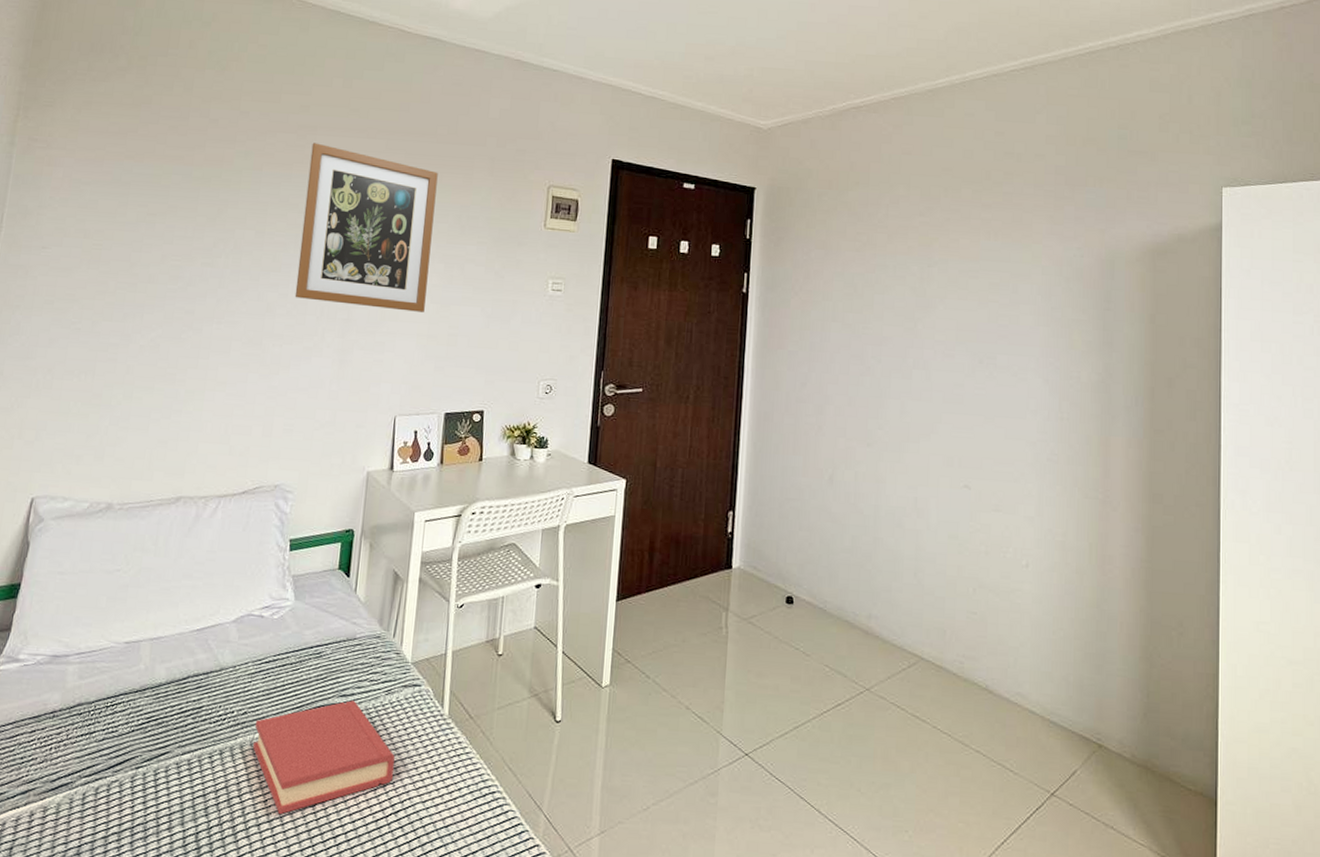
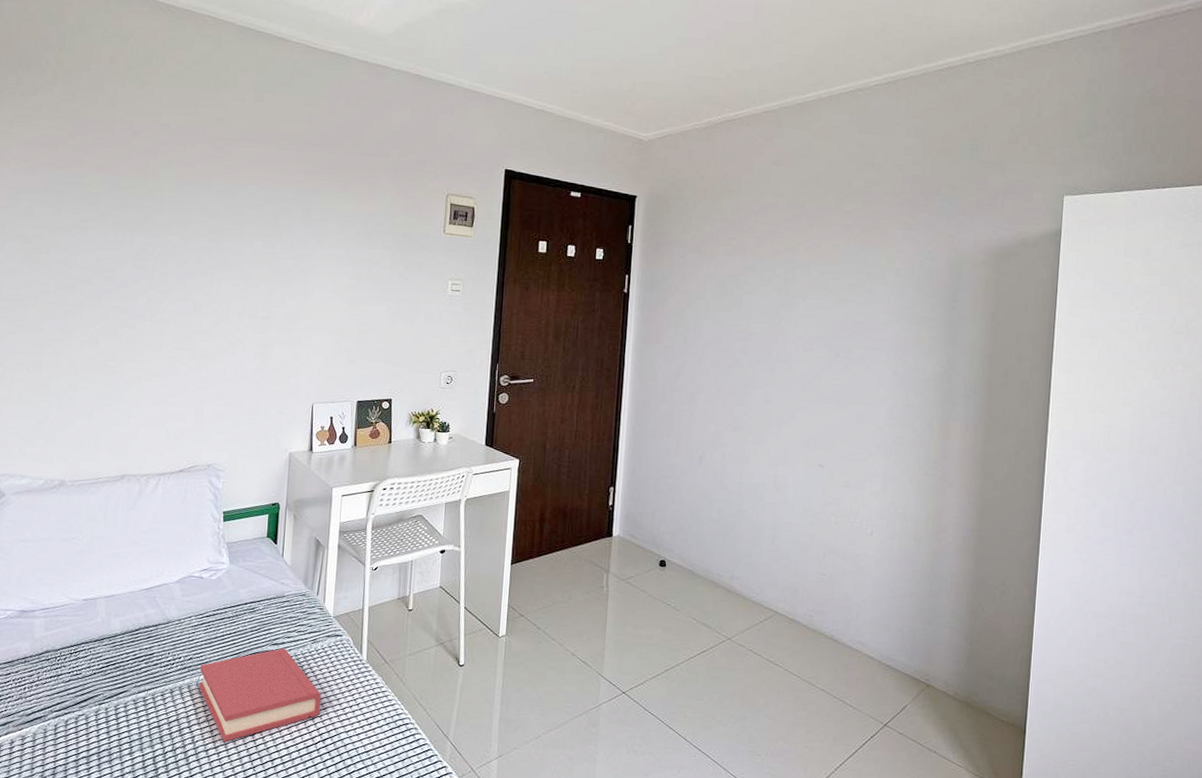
wall art: present [294,143,438,312] -> none [218,153,346,311]

